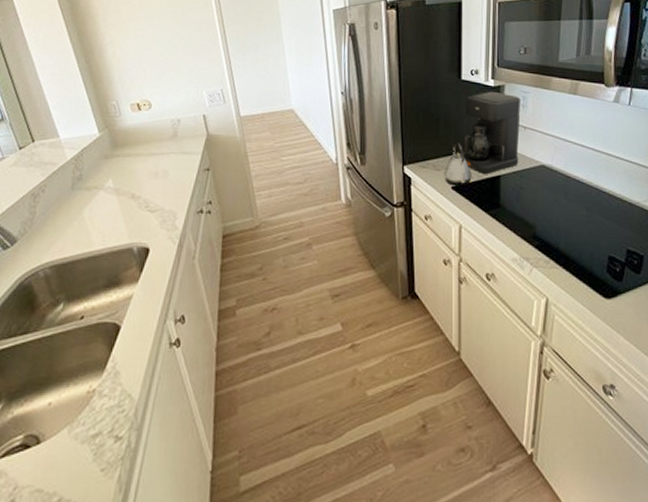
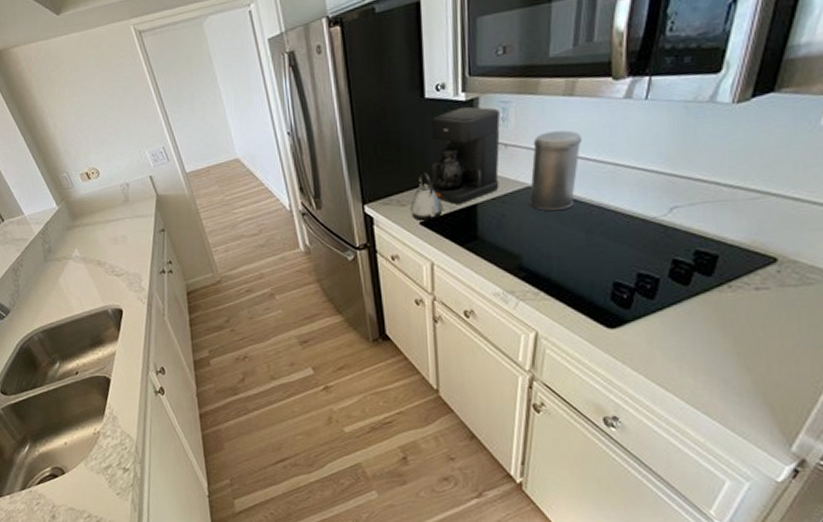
canister: none [542,121,583,189] -> present [529,130,581,212]

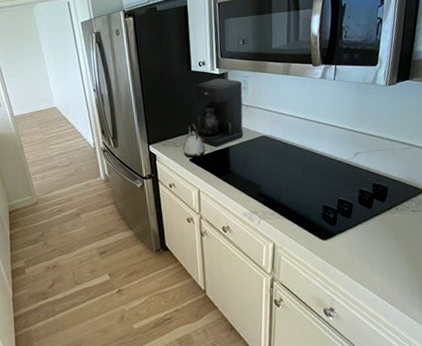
canister: present [529,130,581,212] -> none [264,98,296,154]

